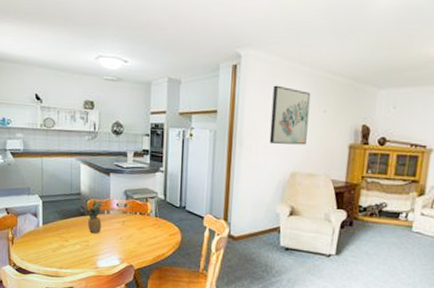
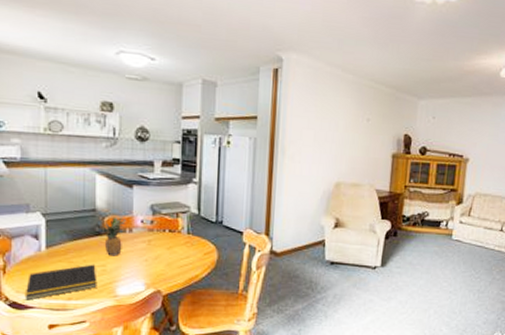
notepad: none [27,239,82,267] -> present [24,264,97,301]
wall art: present [269,85,311,145] -> none [313,91,354,154]

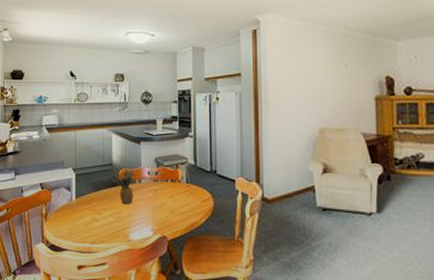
notepad: present [24,264,97,301] -> none [60,211,115,244]

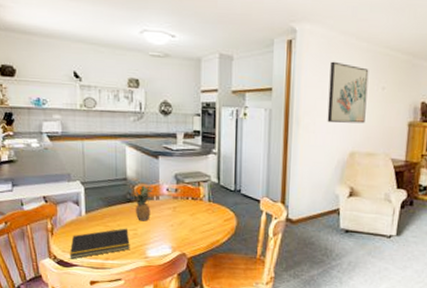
notepad: none [60,211,115,244] -> present [69,228,130,259]
wall art: none [293,45,332,101] -> present [327,61,369,124]

